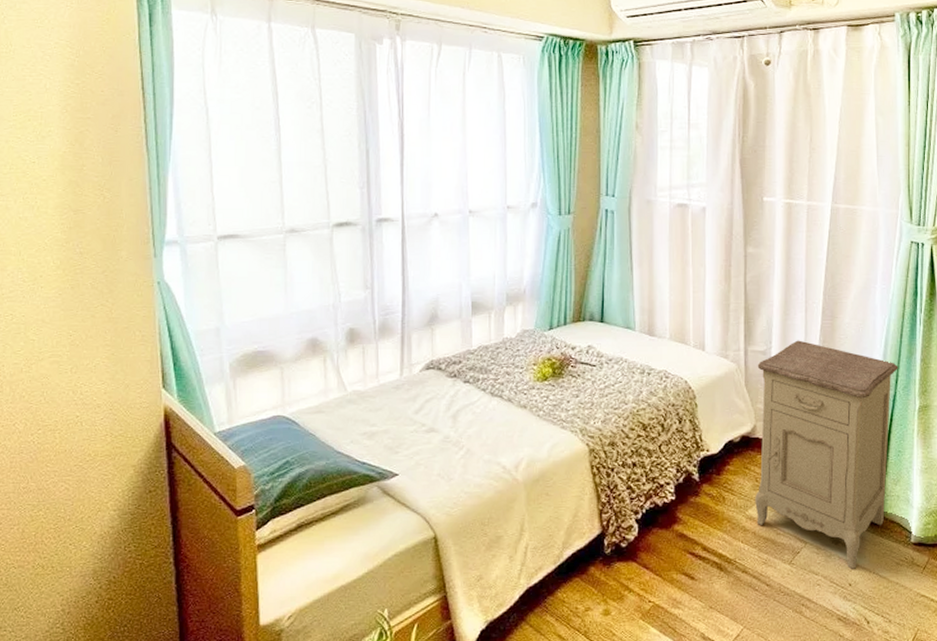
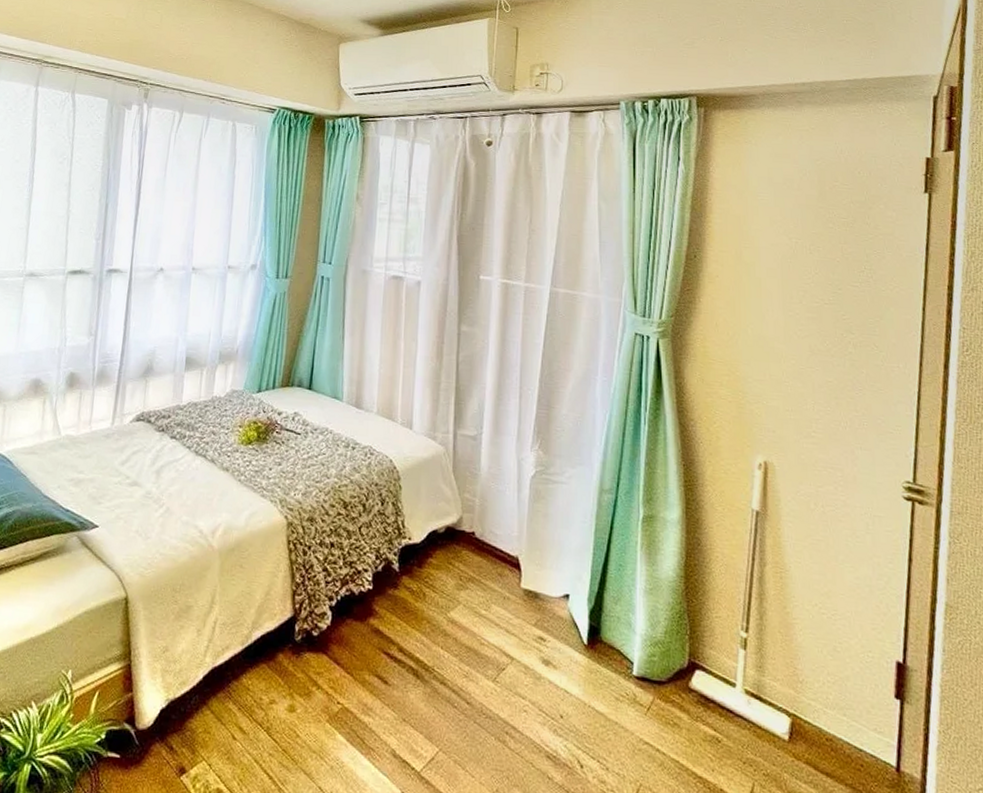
nightstand: present [755,340,898,569] -> none [458,428,620,698]

